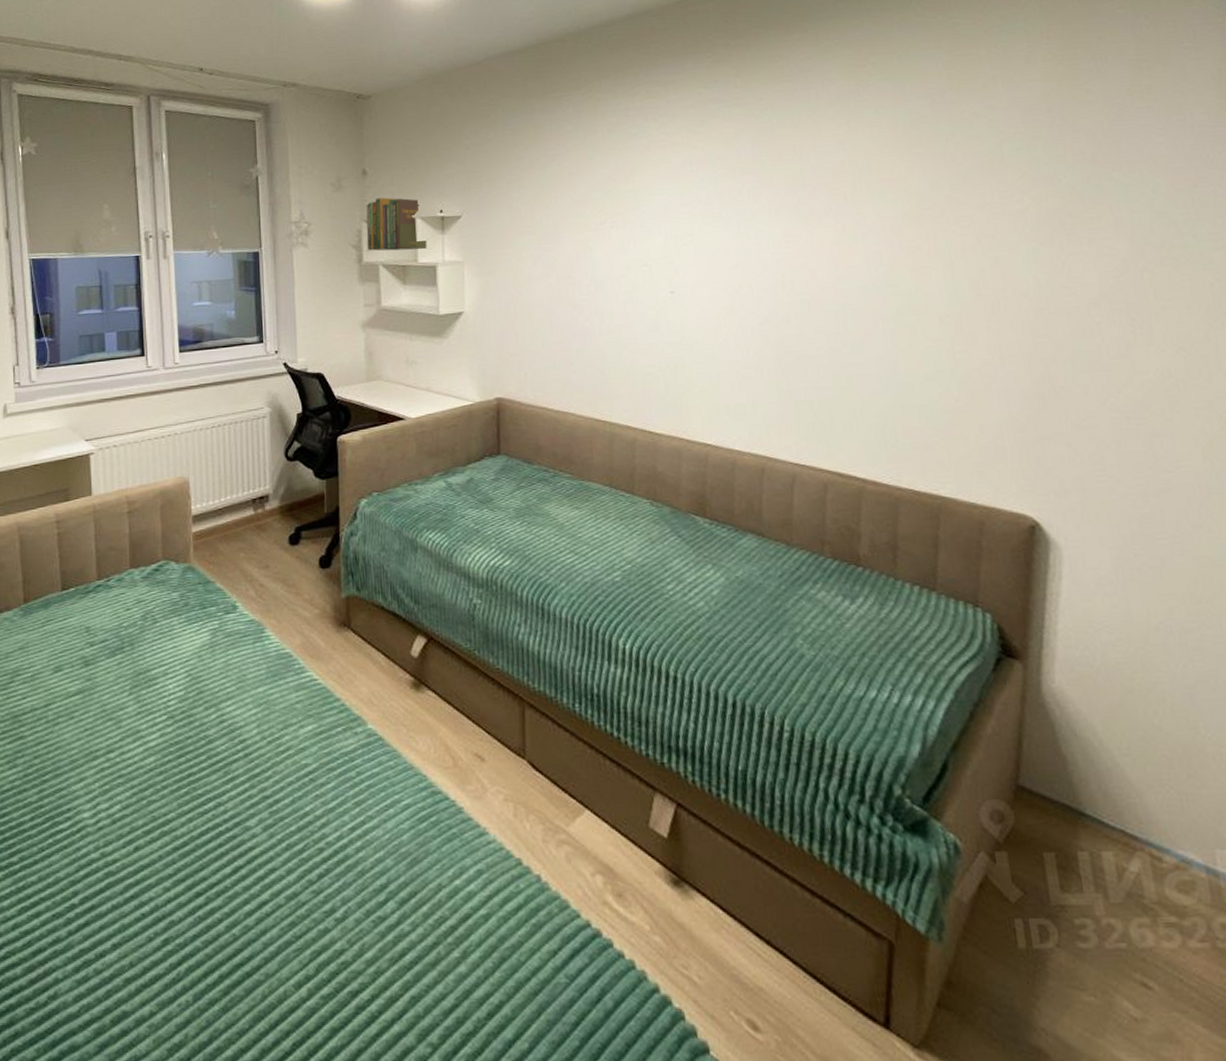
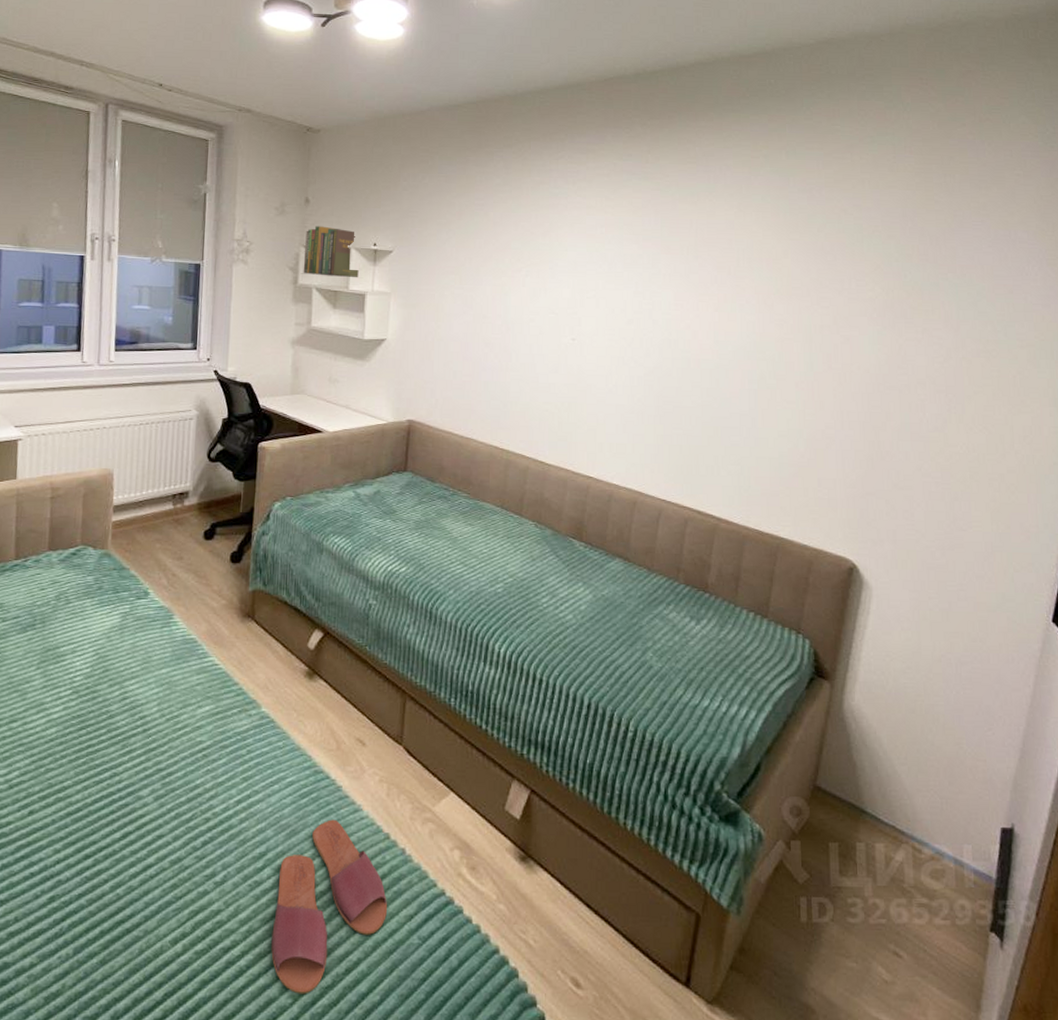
slippers: none [402,845,527,1042] -> present [271,819,387,994]

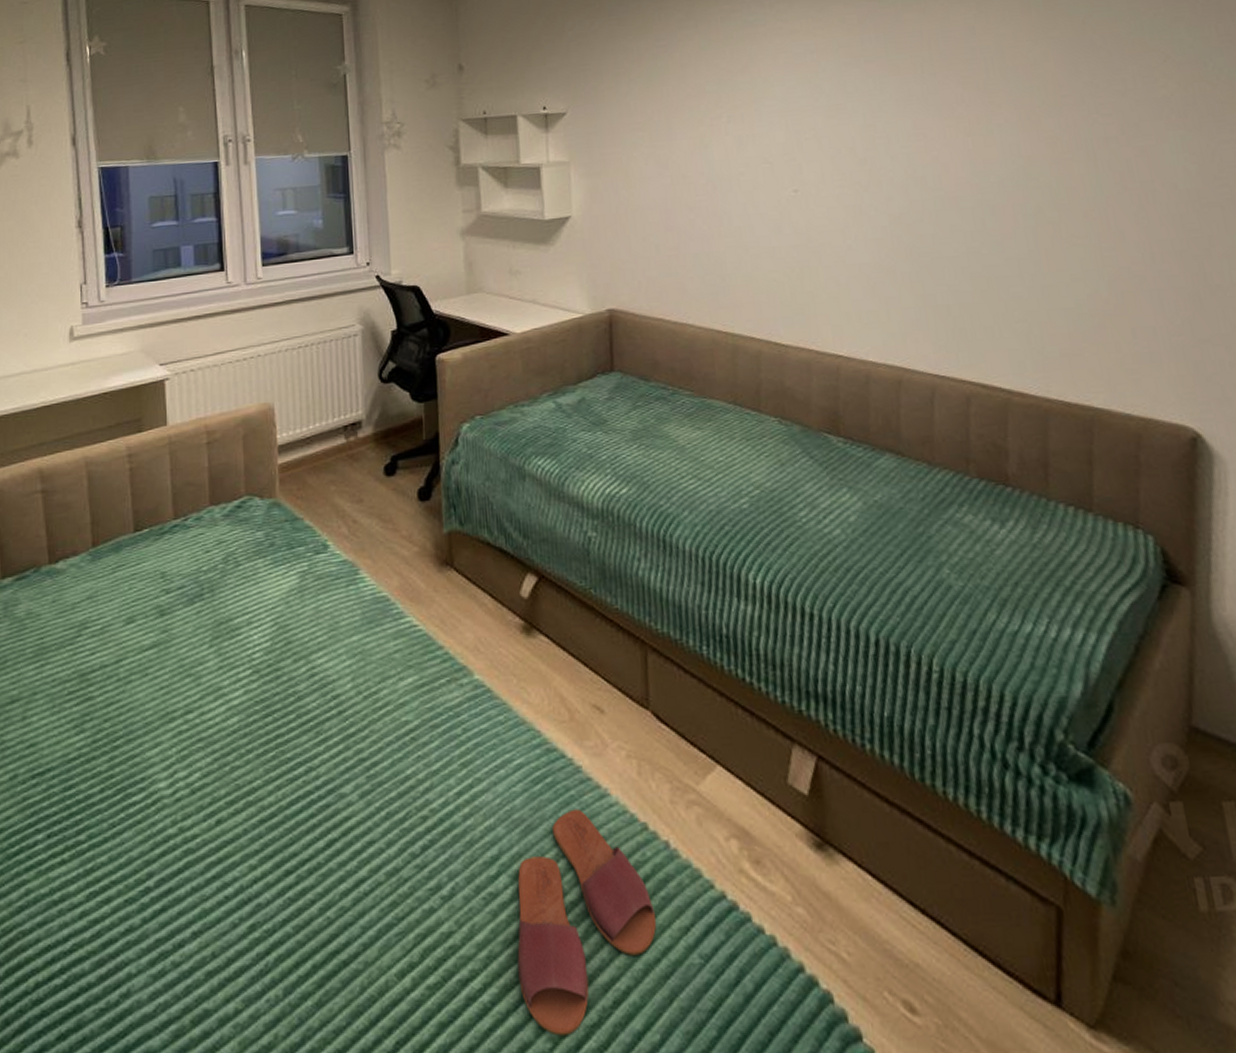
books: present [303,226,359,278] -> none [463,94,530,152]

